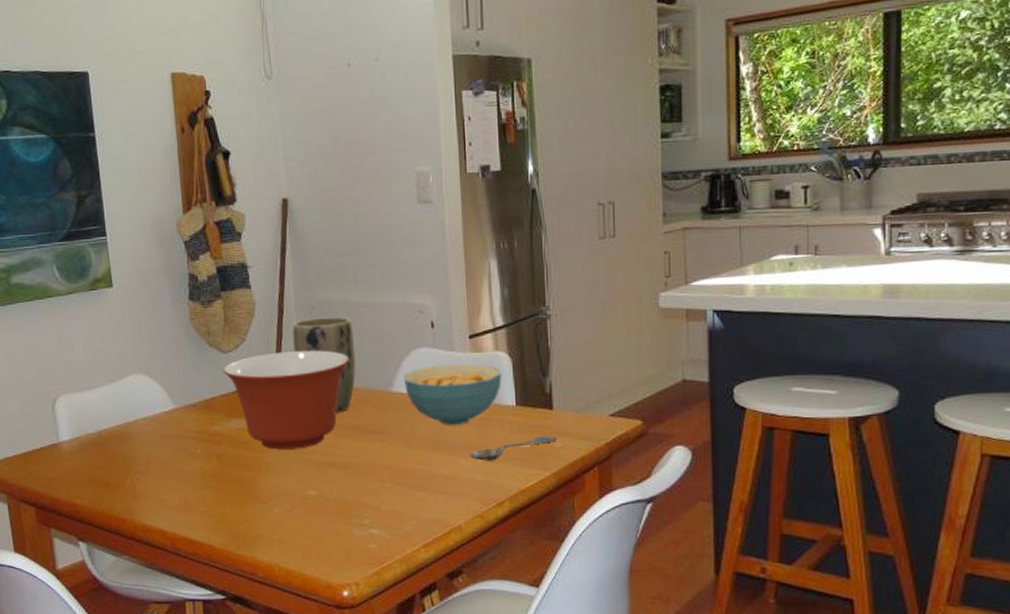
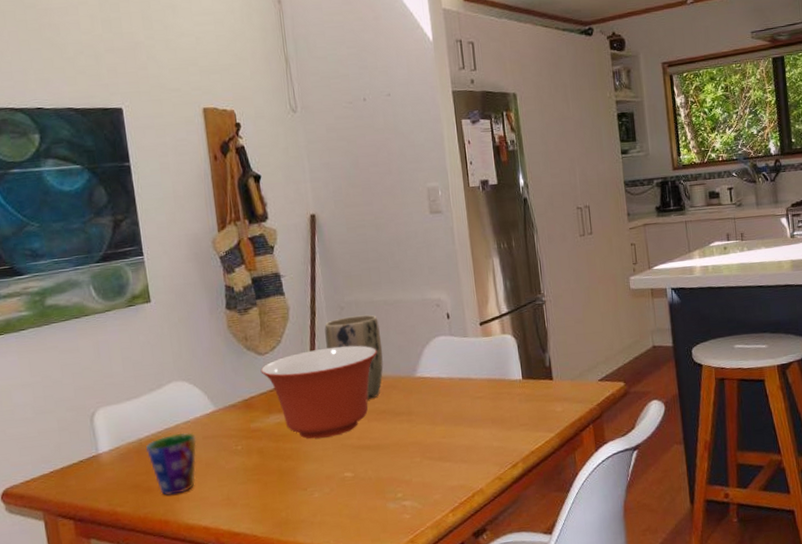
cup: none [105,429,155,493] -> present [146,432,197,495]
cereal bowl: present [403,364,502,426] -> none [425,347,509,402]
spoon: present [469,436,557,461] -> none [486,402,558,430]

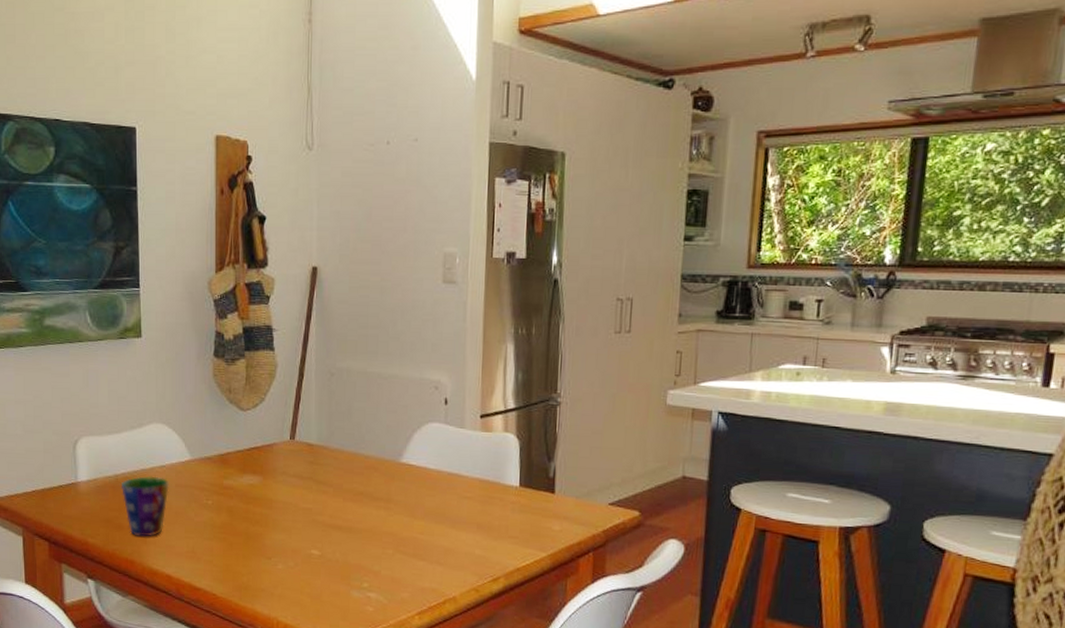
mixing bowl: present [260,345,377,439] -> none [240,414,363,510]
plant pot: present [324,314,383,399] -> none [310,384,370,477]

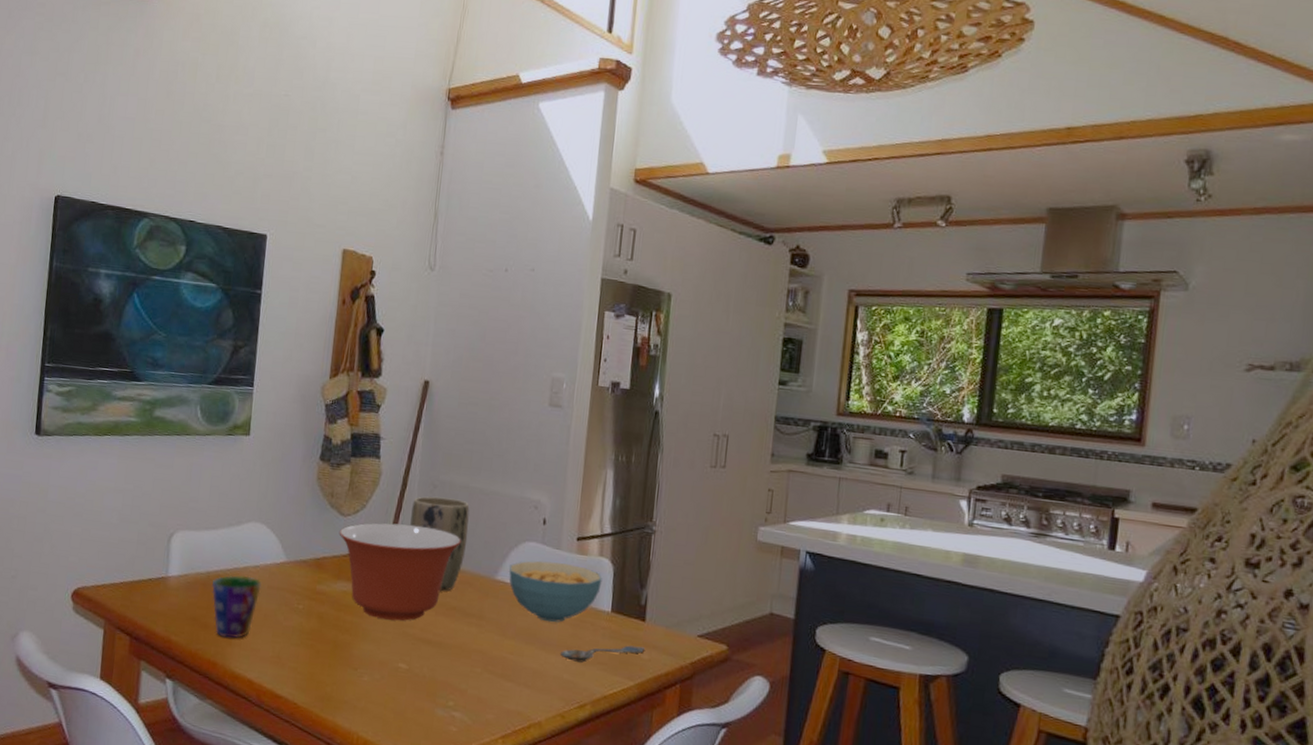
mixing bowl: none [240,414,363,510] -> present [339,523,461,621]
plant pot: none [310,384,370,477] -> present [410,496,470,591]
cereal bowl: none [413,441,509,501] -> present [508,560,602,623]
spoon: none [470,518,556,538] -> present [560,645,646,663]

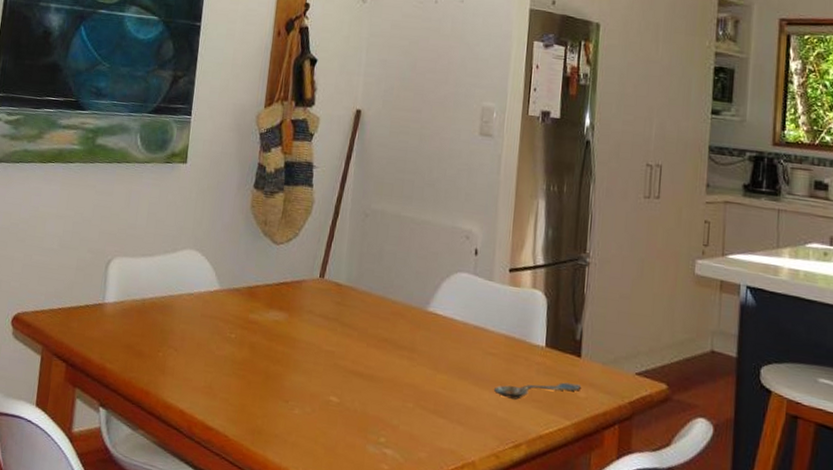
cup: present [212,575,262,638] -> none [146,302,195,367]
mixing bowl: present [339,523,461,621] -> none [271,251,393,352]
plant pot: present [410,496,470,591] -> none [342,225,401,322]
cereal bowl: present [508,560,602,623] -> none [440,292,536,357]

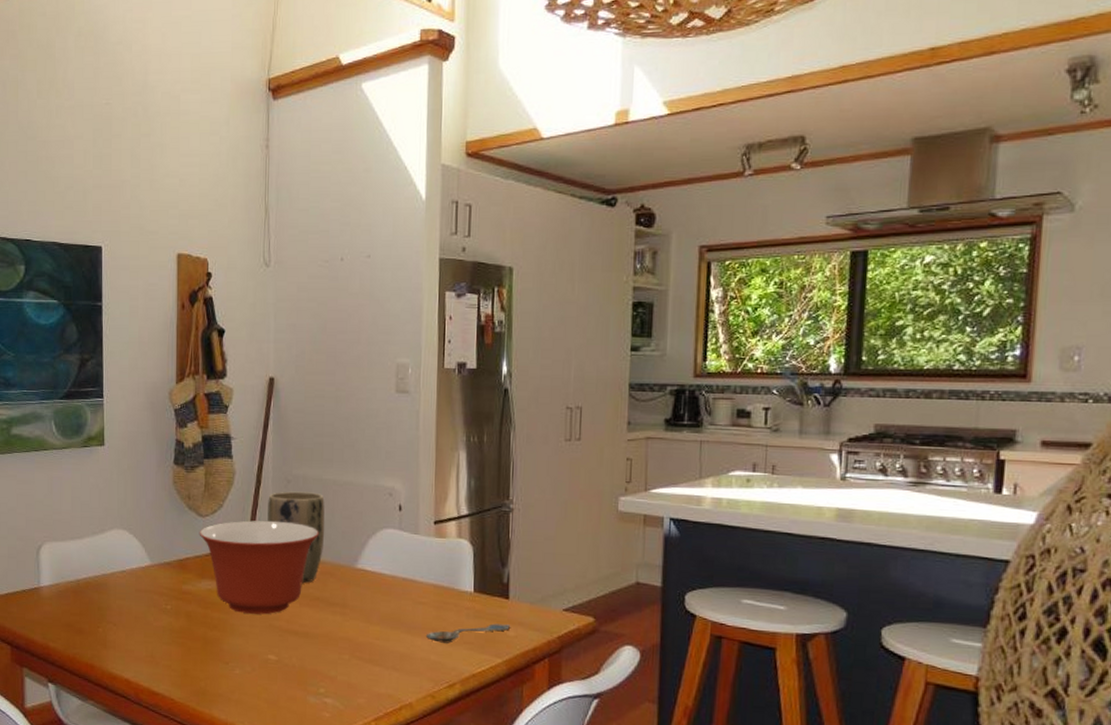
mixing bowl: none [271,251,393,352] -> present [199,520,319,615]
plant pot: none [342,225,401,322] -> present [268,491,325,583]

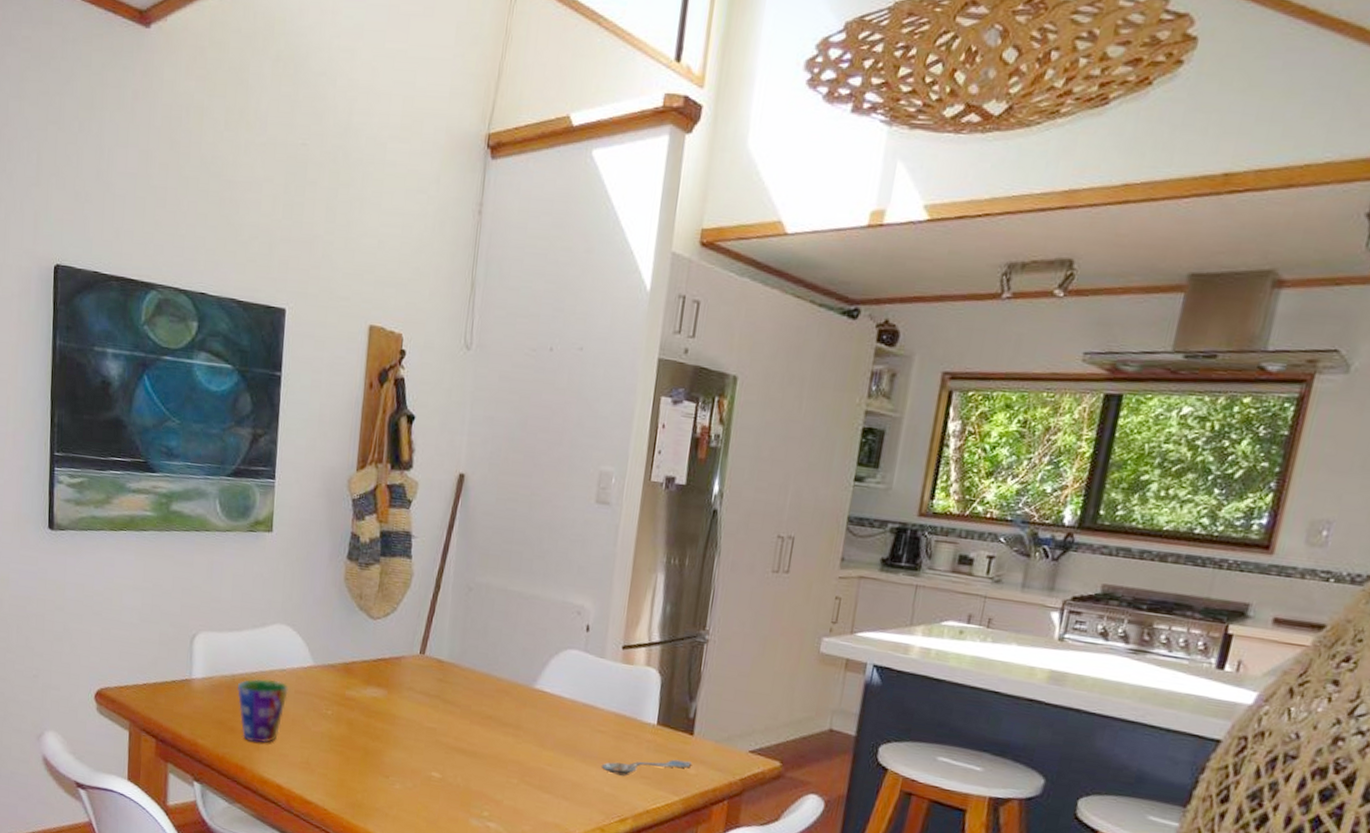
cup: none [83,581,129,641] -> present [237,678,289,743]
mixing bowl: present [199,520,319,615] -> none [368,627,498,729]
plant pot: present [268,491,325,583] -> none [444,599,508,700]

